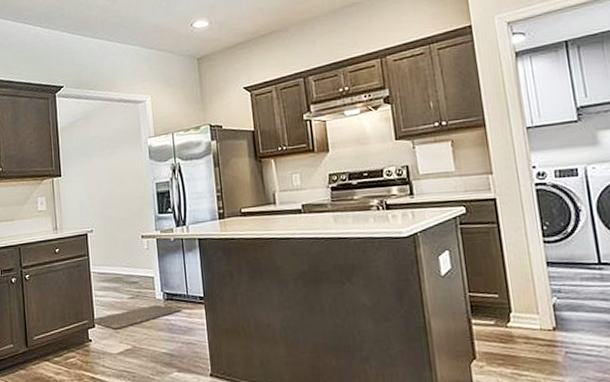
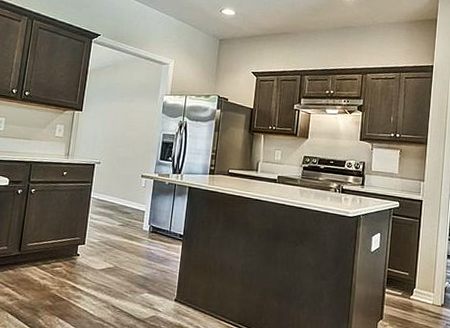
doormat: present [92,305,183,330] -> none [83,234,164,250]

